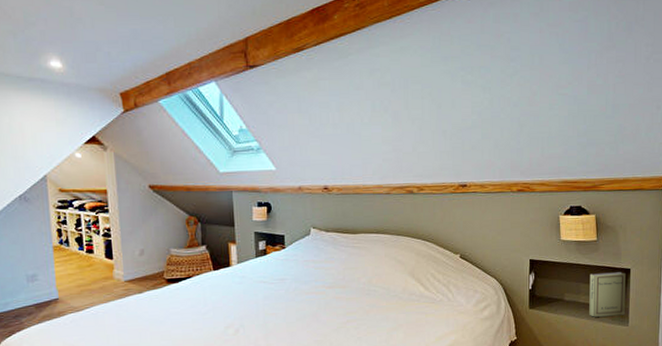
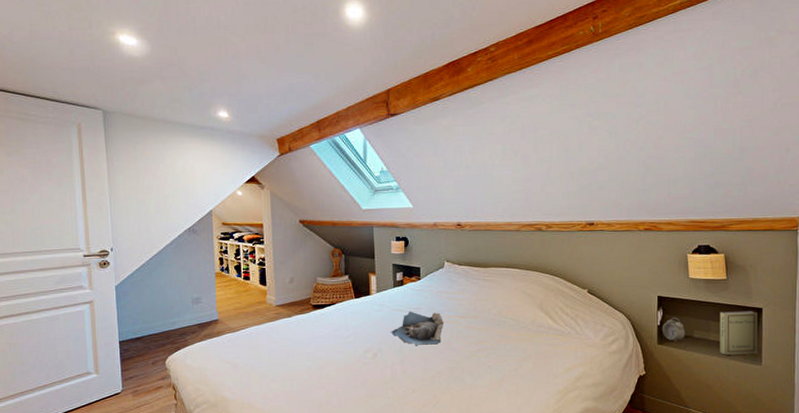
cat: none [253,282,311,319] -> present [390,311,445,345]
alarm clock: none [533,280,556,306] -> present [661,317,685,343]

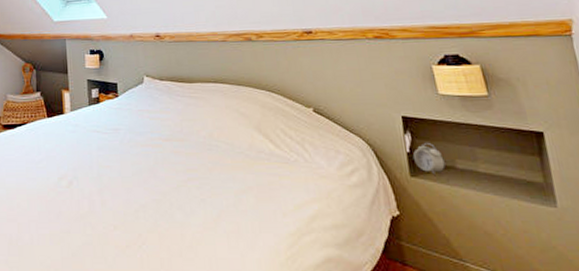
cat: present [390,311,445,345] -> none [86,132,147,172]
book: present [720,311,758,355] -> none [486,135,549,192]

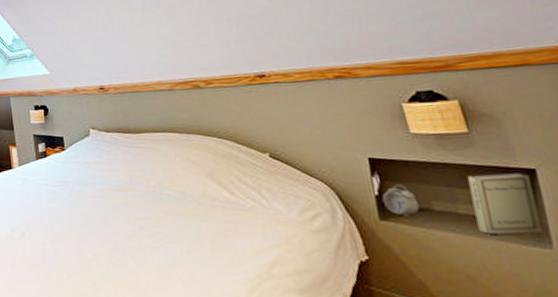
book: none [486,135,549,192] -> present [467,173,543,234]

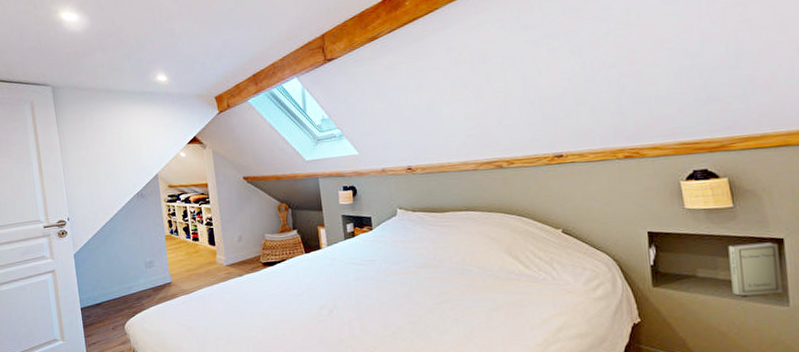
alarm clock: present [382,184,420,218] -> none [656,254,687,284]

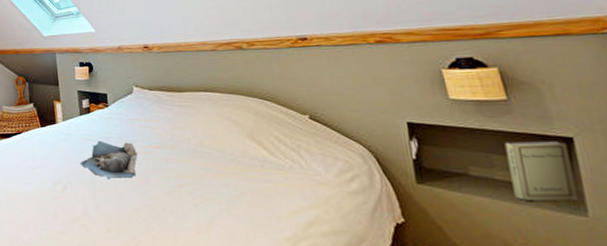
cat: none [345,263,402,300] -> present [79,140,138,178]

